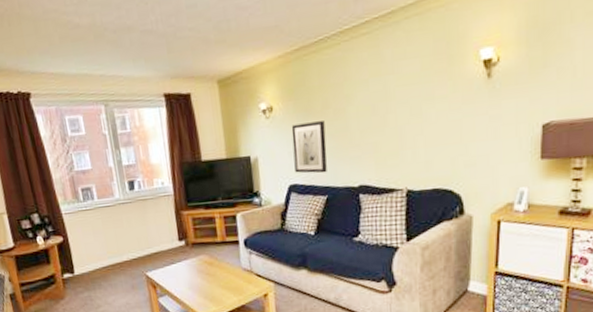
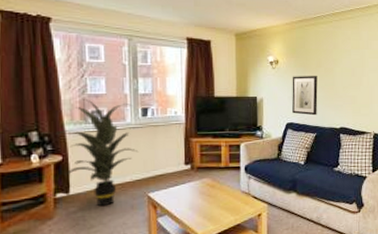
indoor plant: none [54,176,132,287] -> present [57,99,139,207]

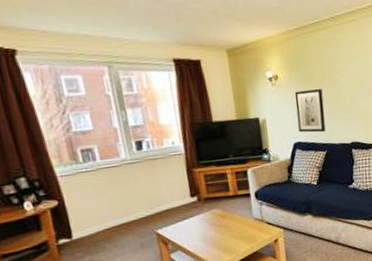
indoor plant: present [57,99,139,207] -> none [47,137,140,249]

